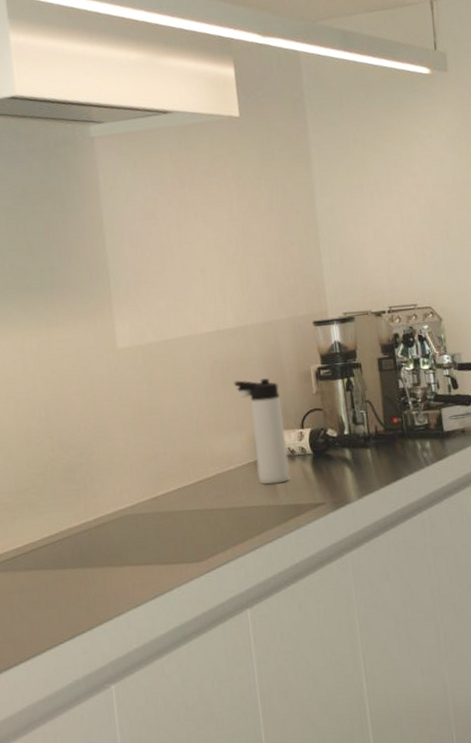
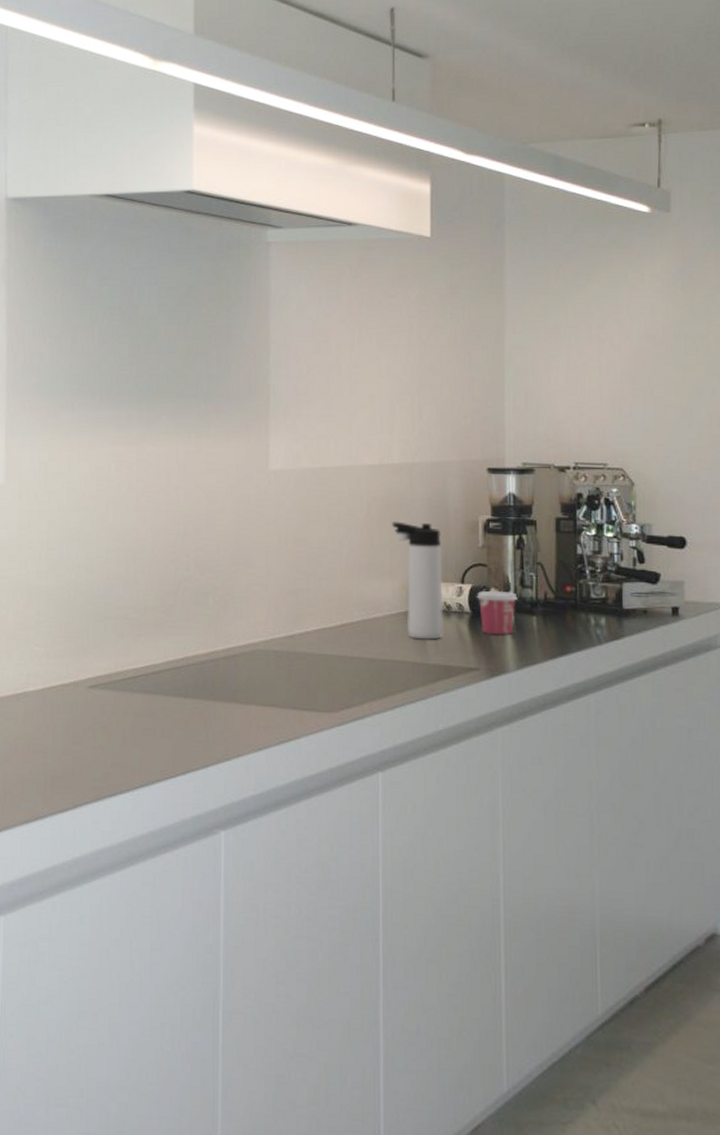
cup: none [316,430,352,471] -> present [476,590,518,634]

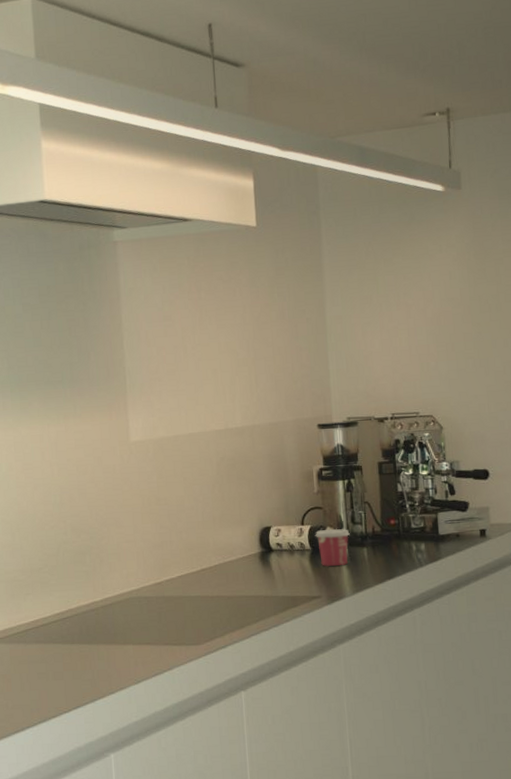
thermos bottle: present [392,521,443,640] -> none [239,476,289,576]

